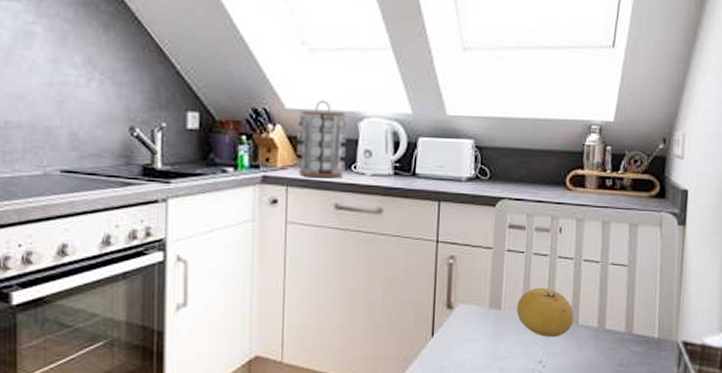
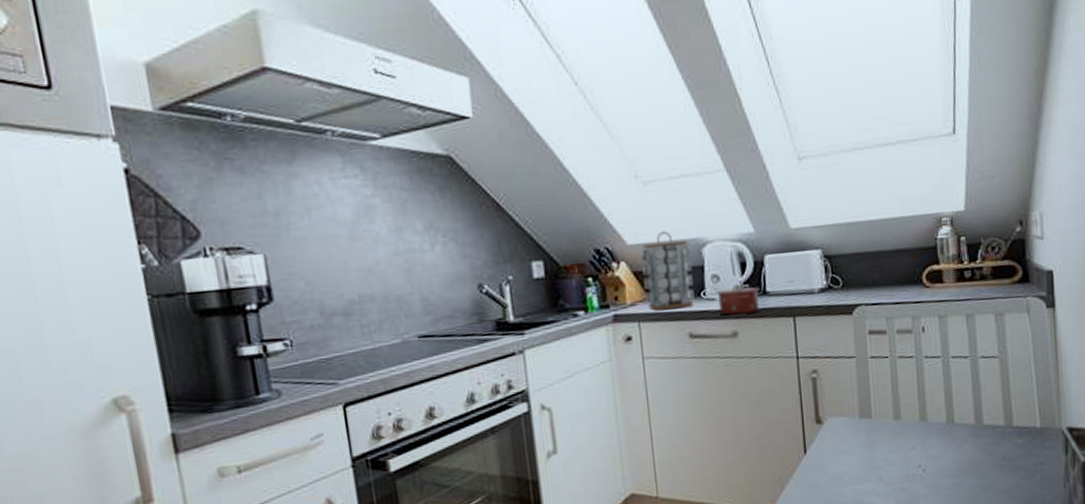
casserole: none [366,162,410,193] -> present [715,284,760,316]
fruit: present [517,287,574,338] -> none [888,390,949,440]

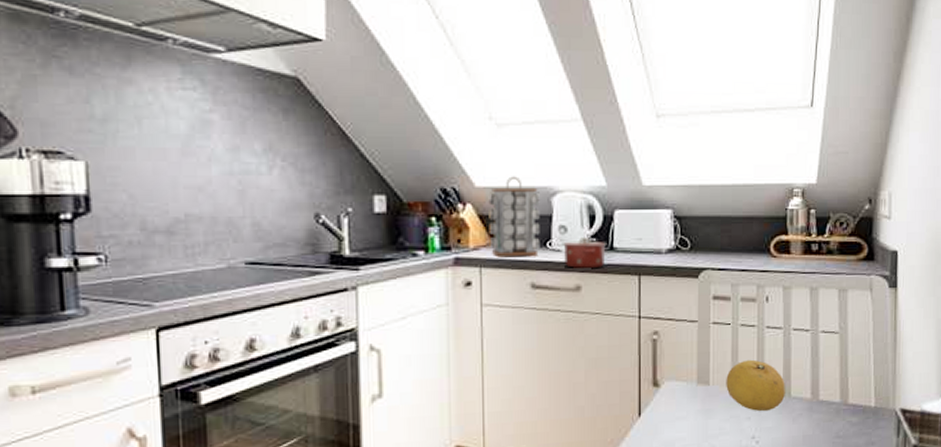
fruit: none [888,390,949,440] -> present [726,359,785,412]

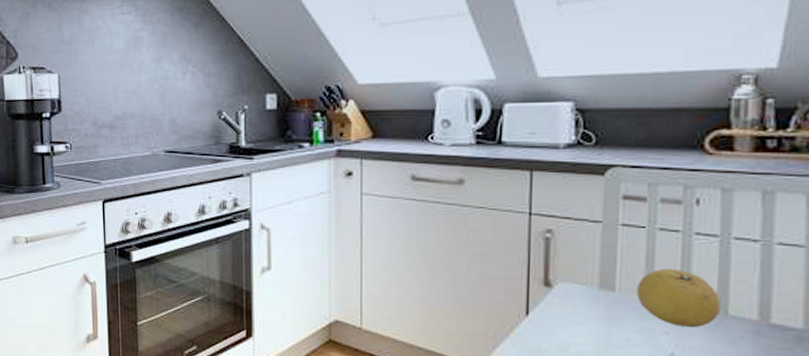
spice rack: present [488,176,540,258] -> none [370,73,422,150]
casserole: present [561,237,607,270] -> none [444,131,495,163]

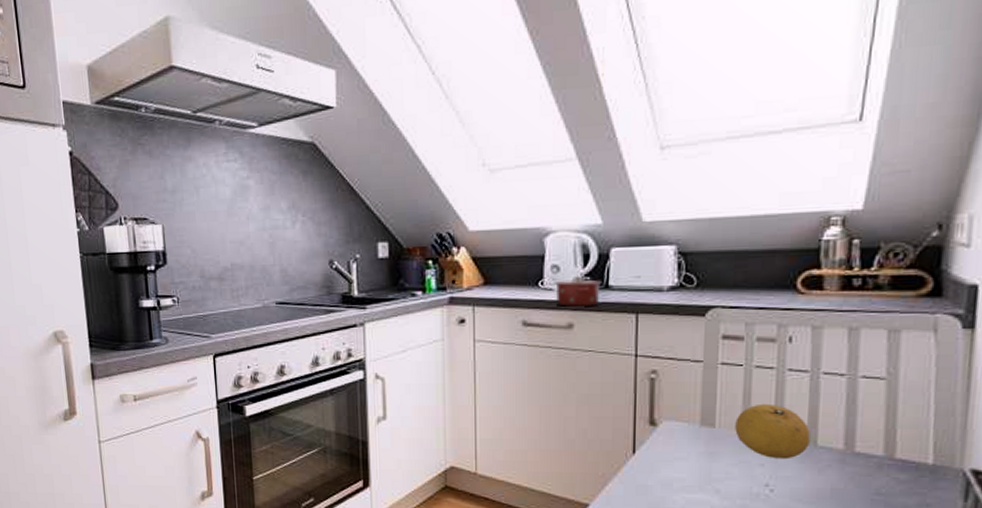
casserole: none [444,131,495,163] -> present [554,276,602,308]

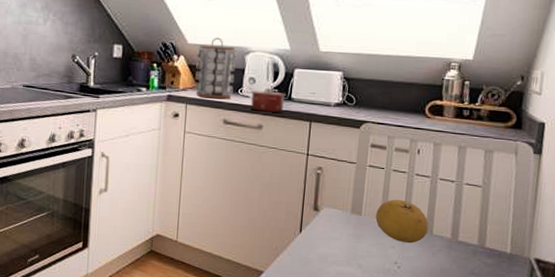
spice rack: none [481,219,532,297] -> present [194,37,236,99]

